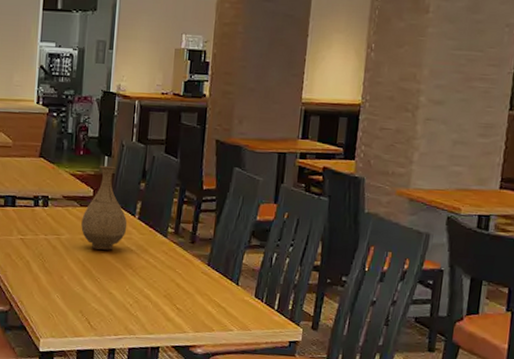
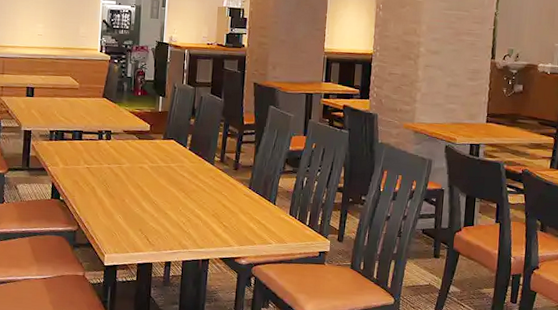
vase: present [81,165,128,250] -> none [140,104,180,177]

